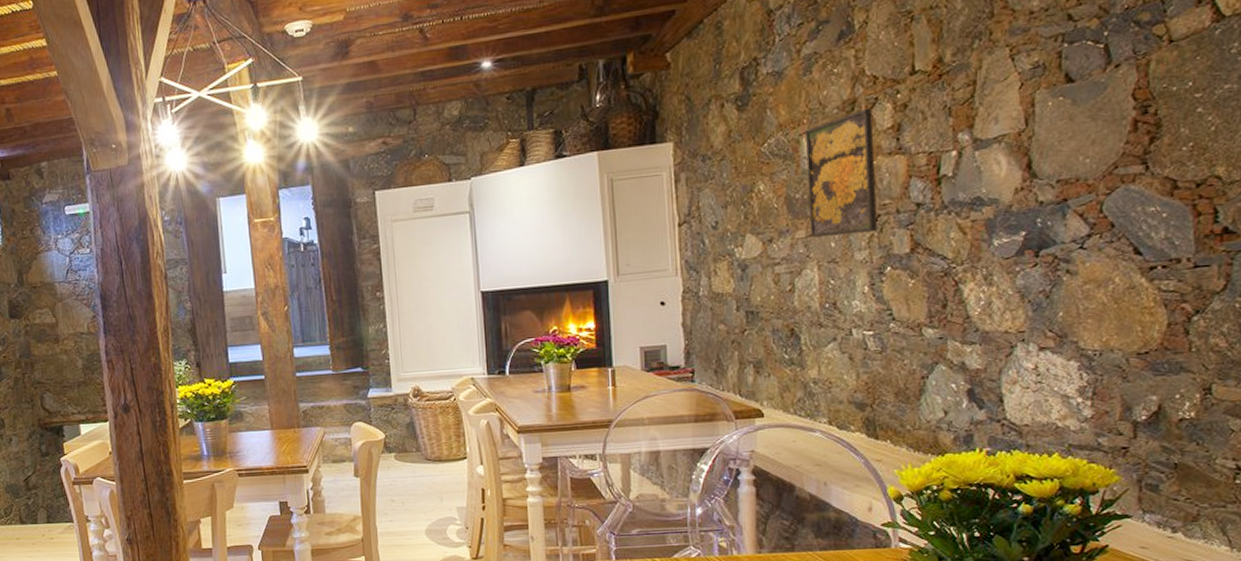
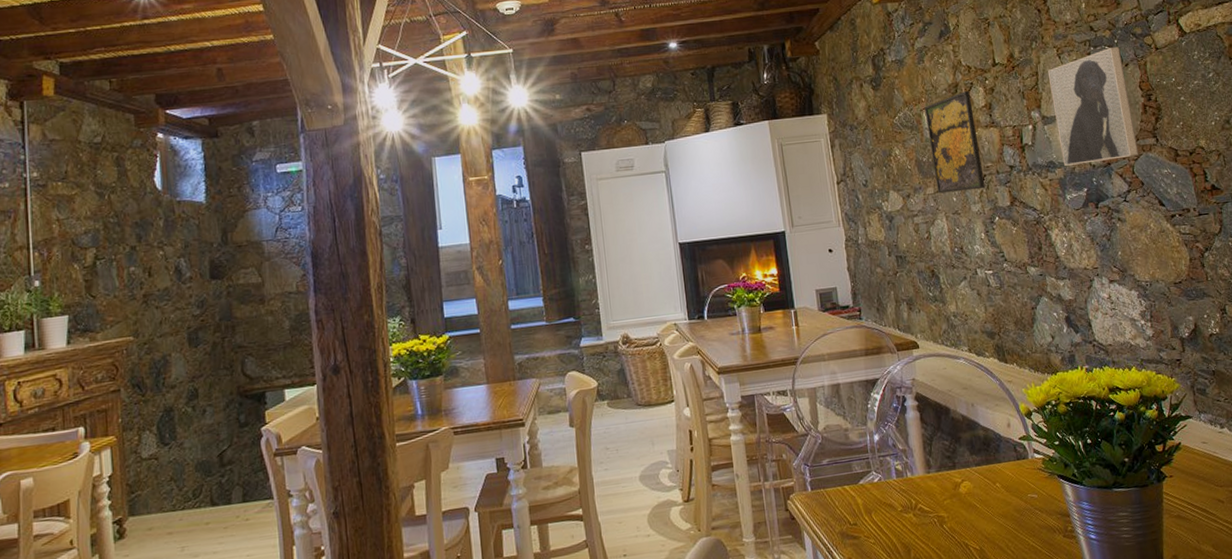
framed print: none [991,40,1115,203] -> present [1047,46,1139,166]

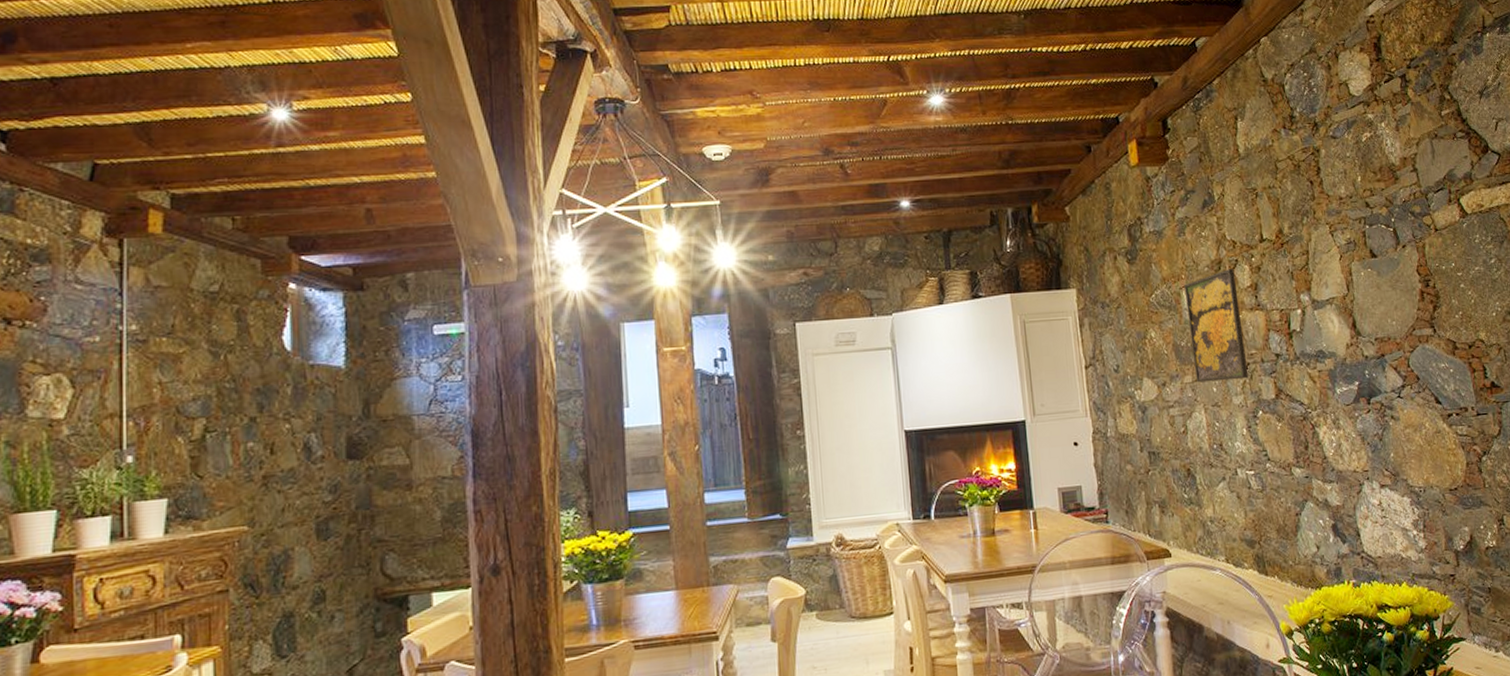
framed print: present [1047,46,1139,166] -> none [1319,225,1415,356]

